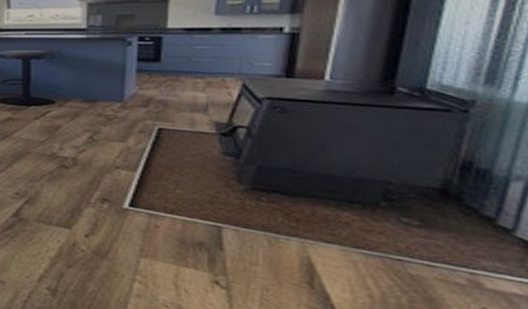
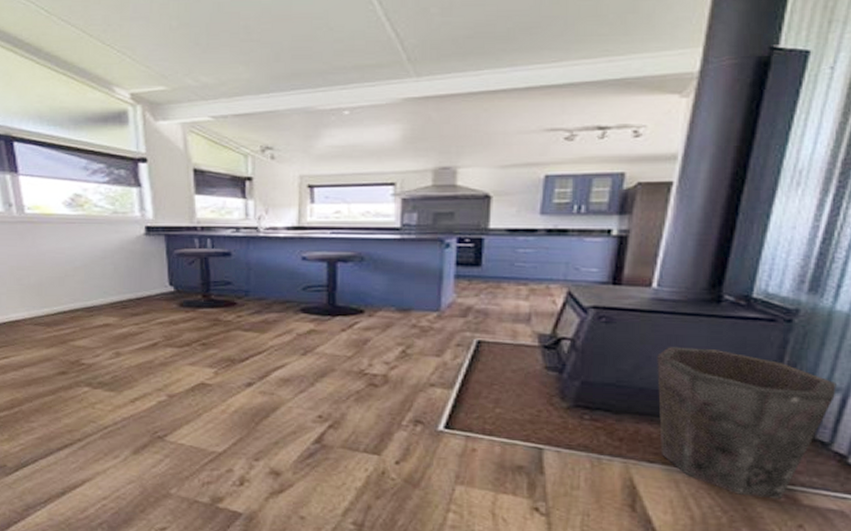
waste bin: none [331,135,518,283] -> present [657,347,837,500]

